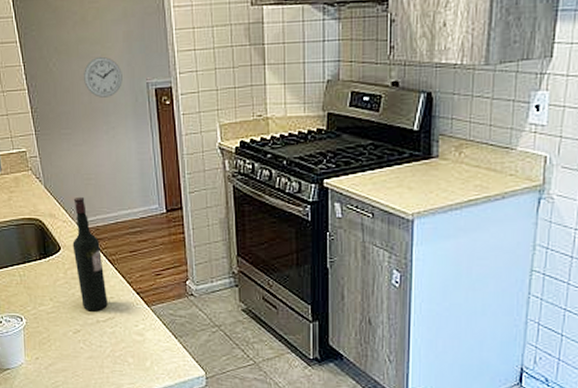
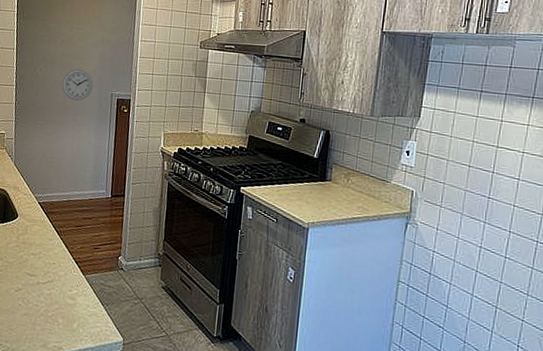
wine bottle: present [72,196,108,312] -> none [27,175,52,274]

